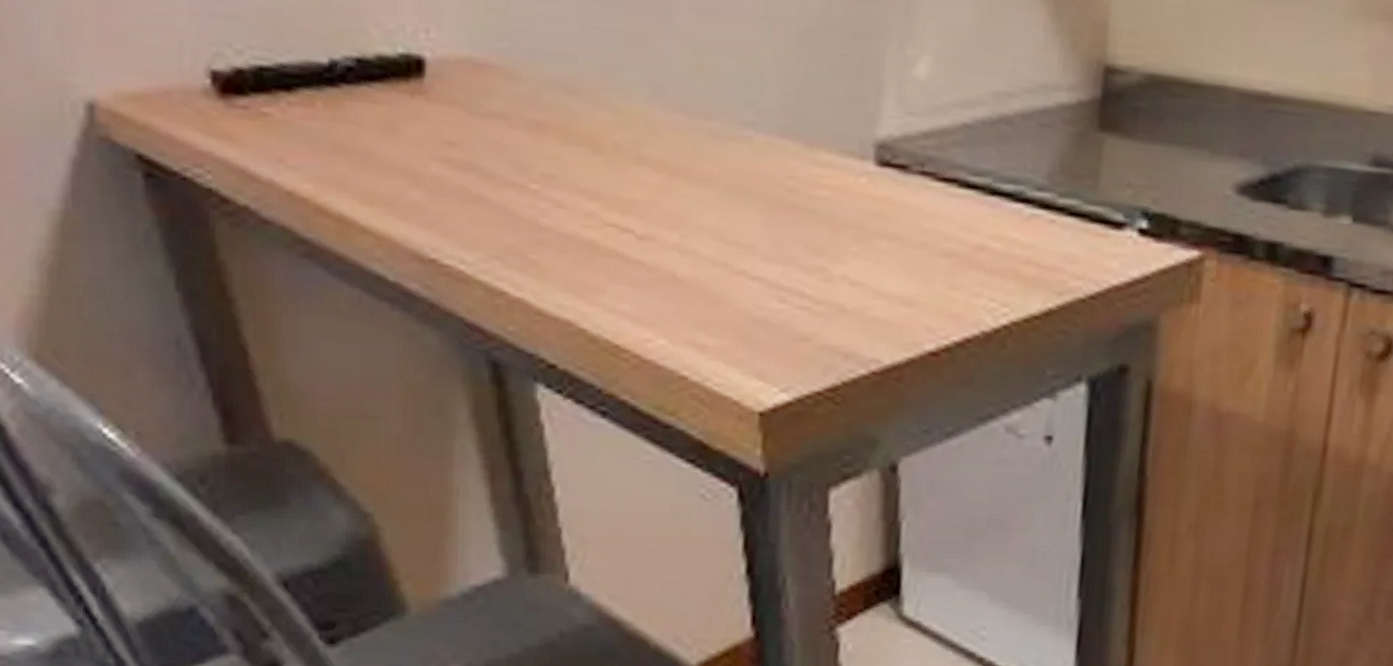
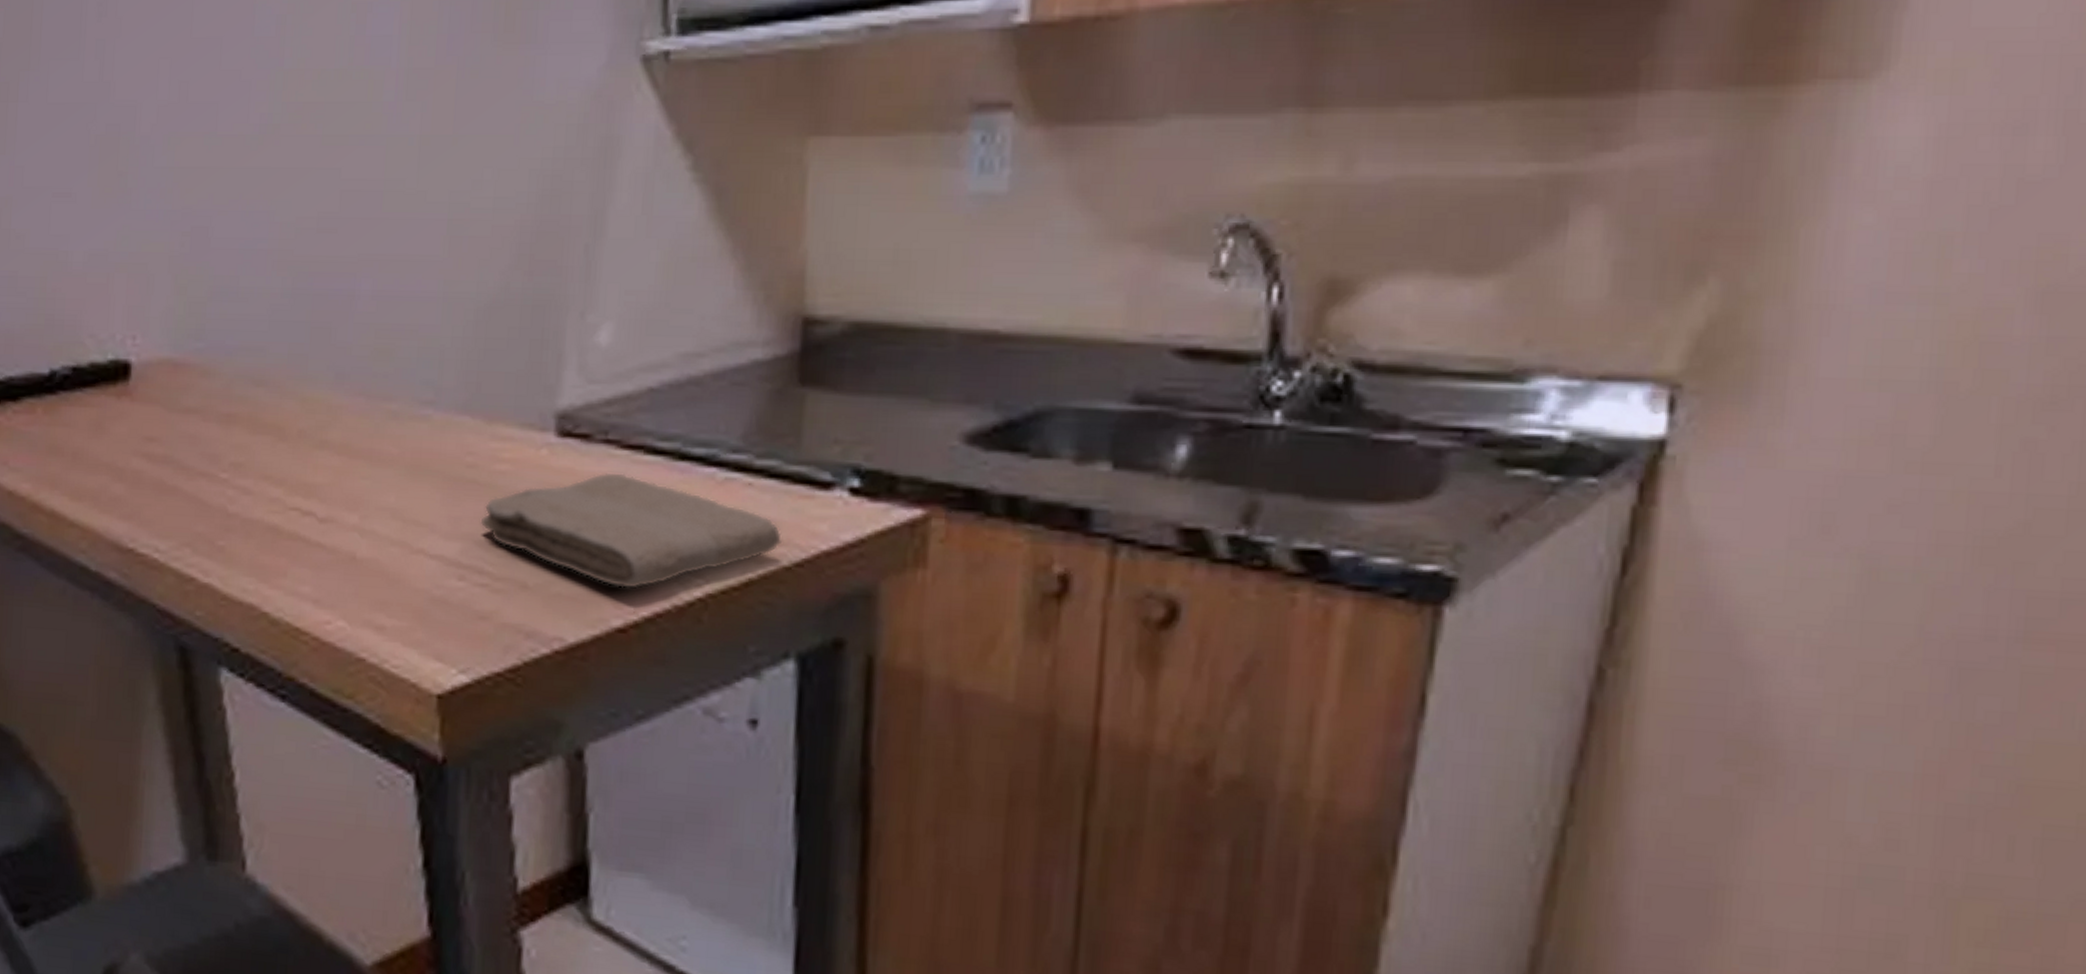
washcloth: none [801,203,1080,315] -> present [480,472,783,589]

